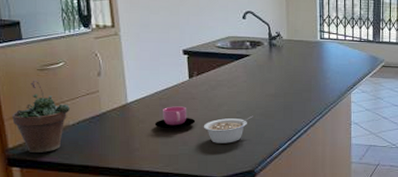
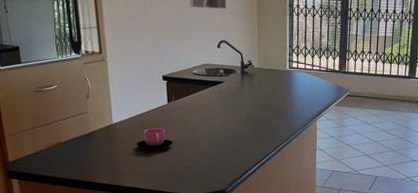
succulent plant: present [12,80,71,154] -> none [12,100,63,167]
legume: present [203,115,253,143] -> none [180,139,225,164]

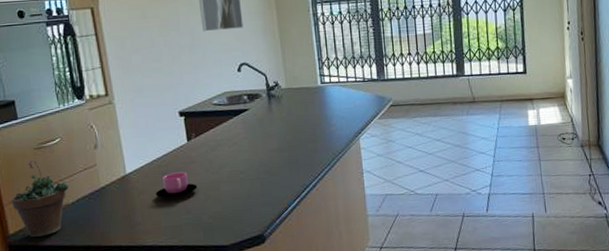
succulent plant: none [12,100,63,167] -> present [11,159,69,238]

